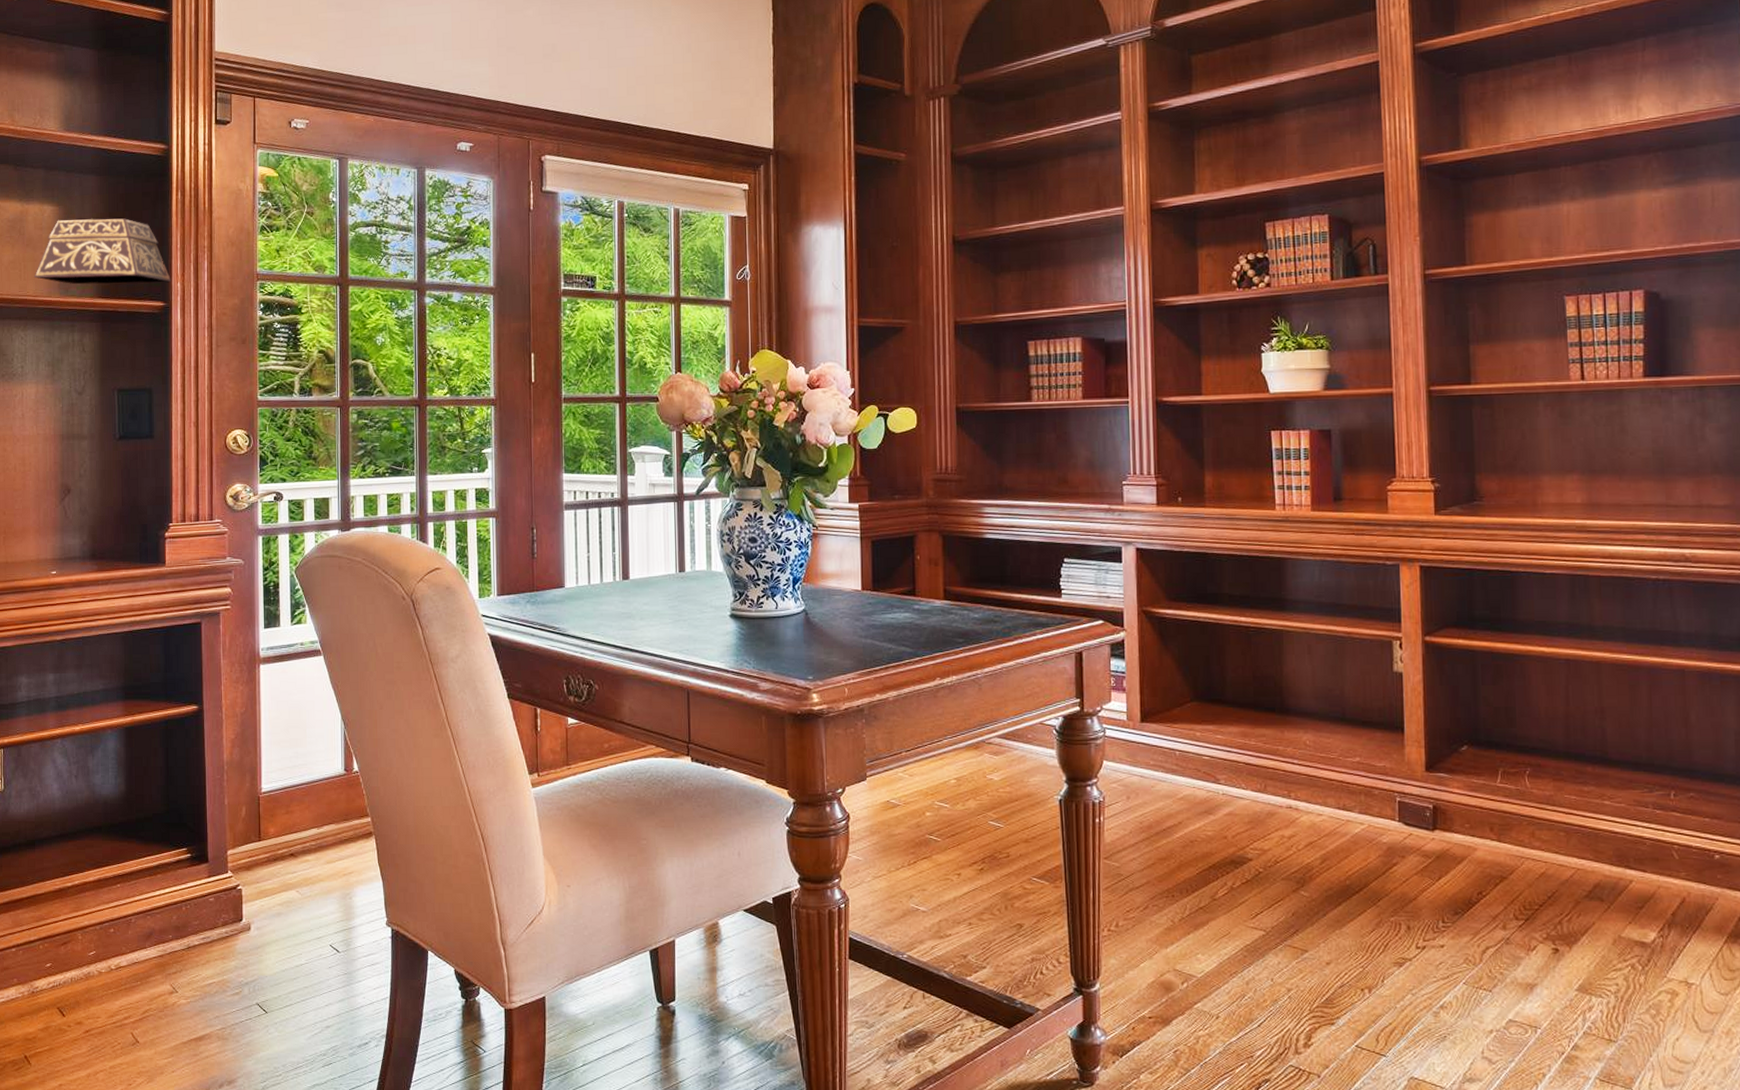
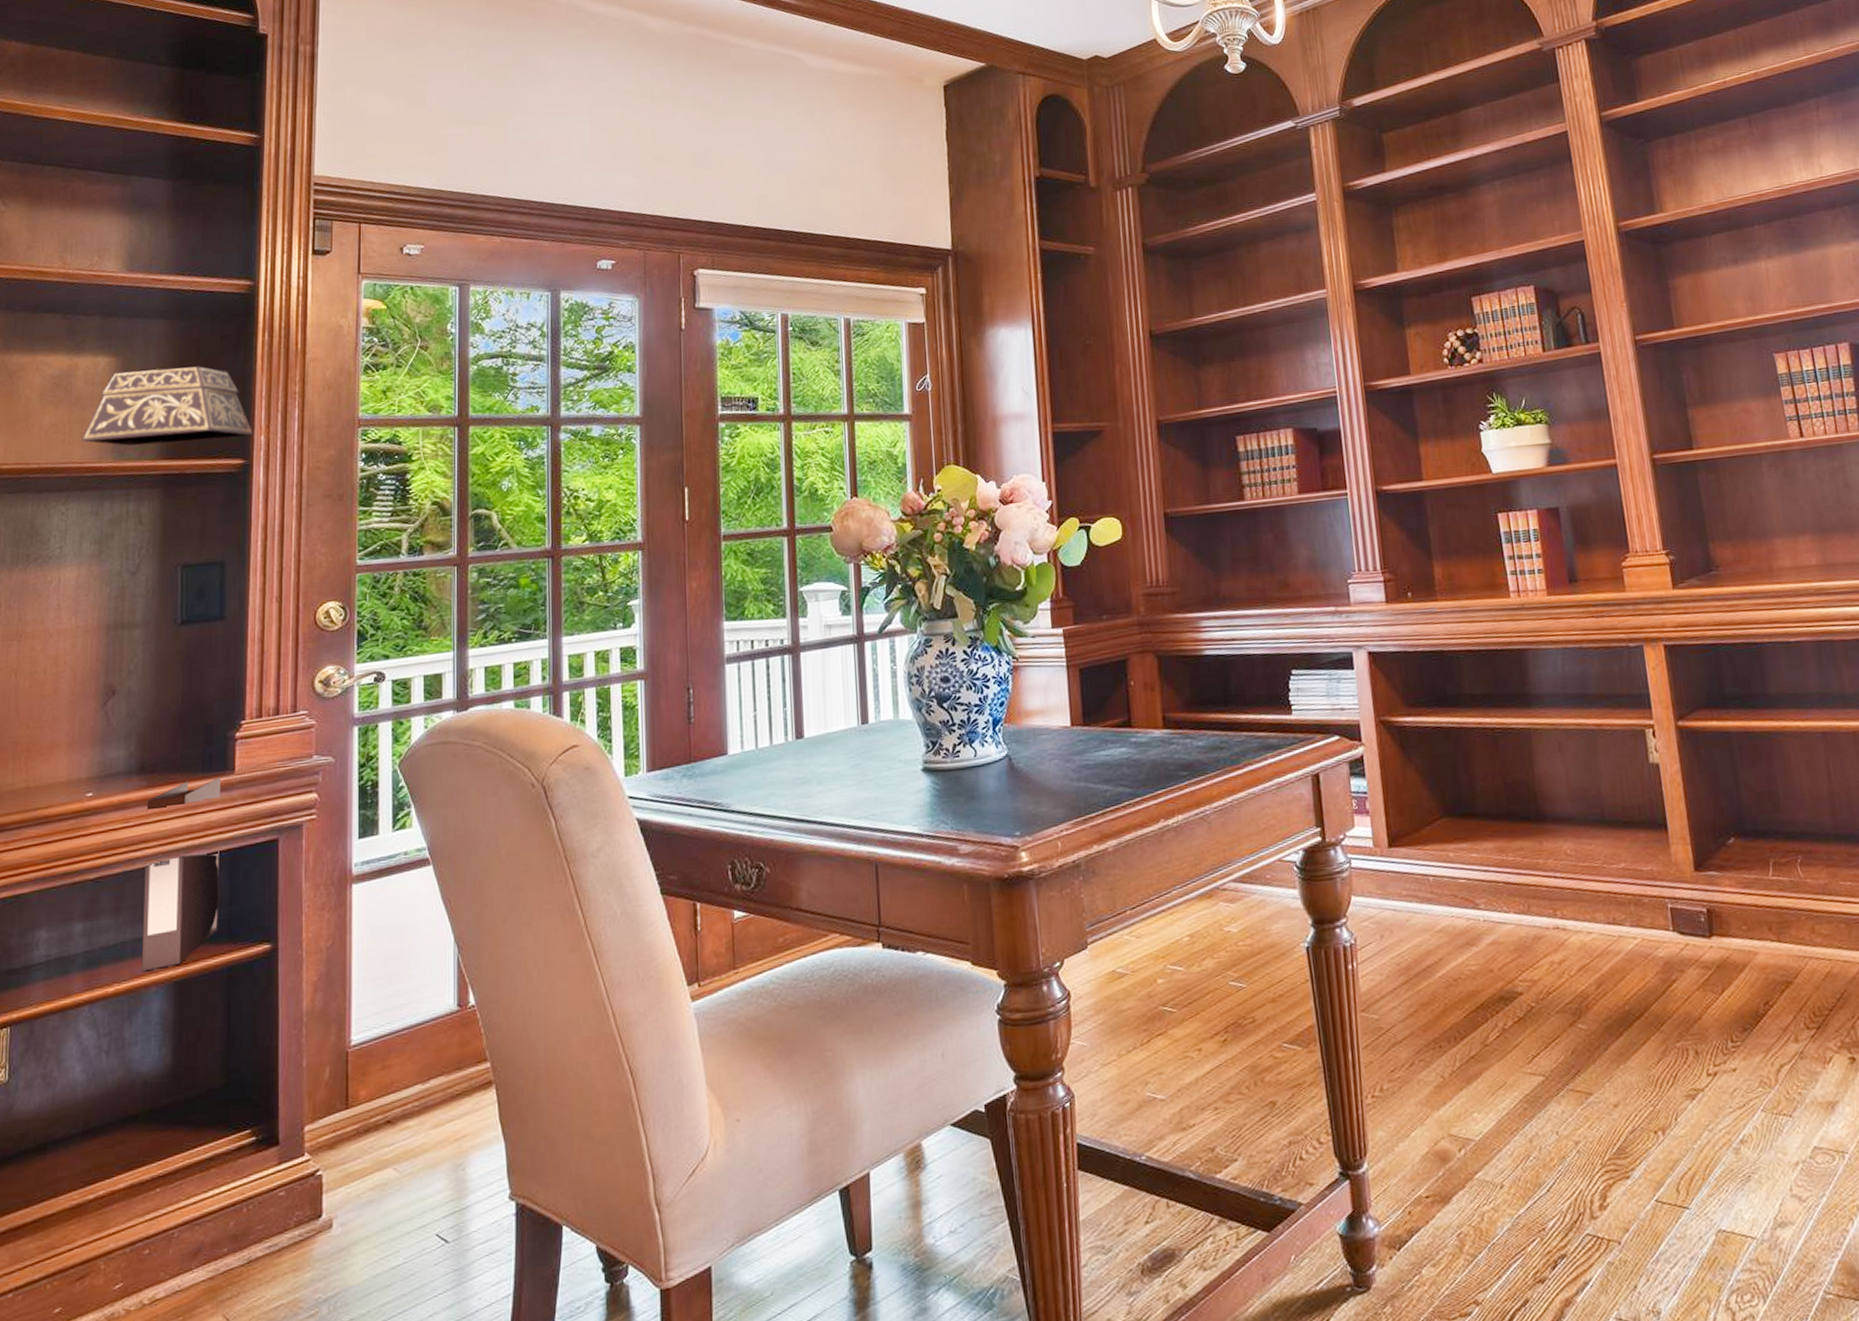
binder: none [98,568,157,717] -> present [141,777,221,972]

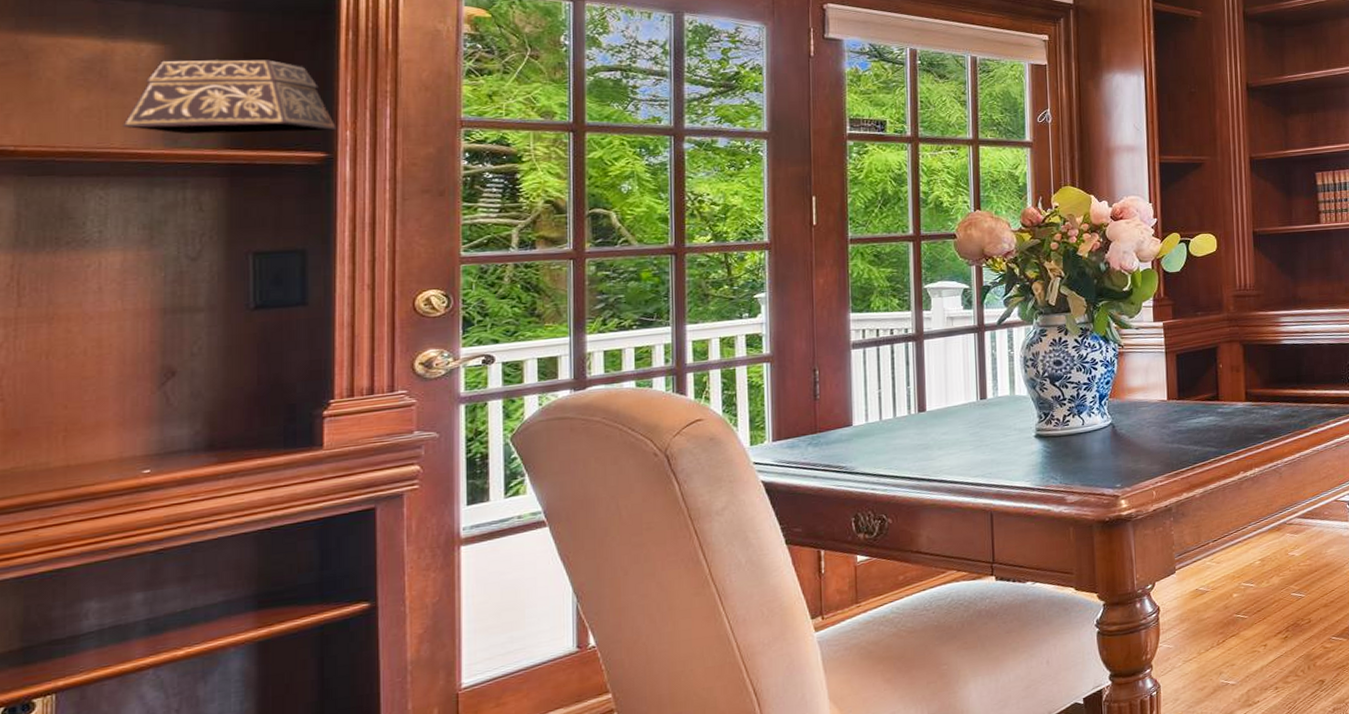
binder: present [141,777,221,972] -> none [216,453,307,635]

